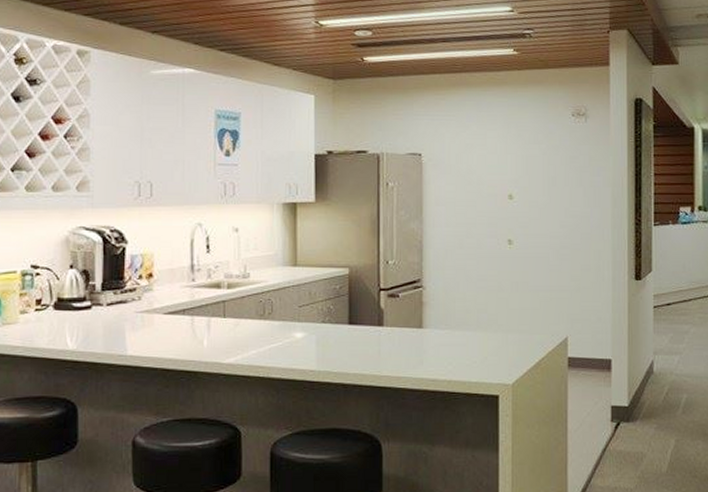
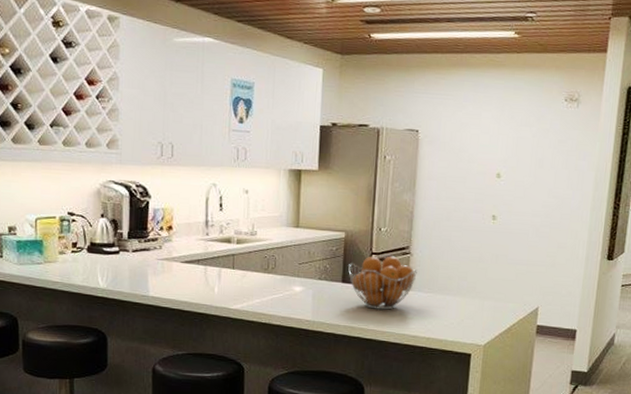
fruit basket: none [355,291,432,352] -> present [348,256,417,310]

